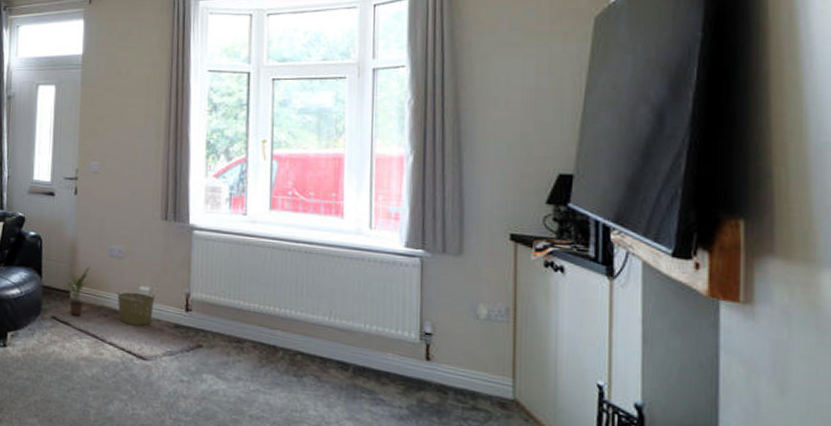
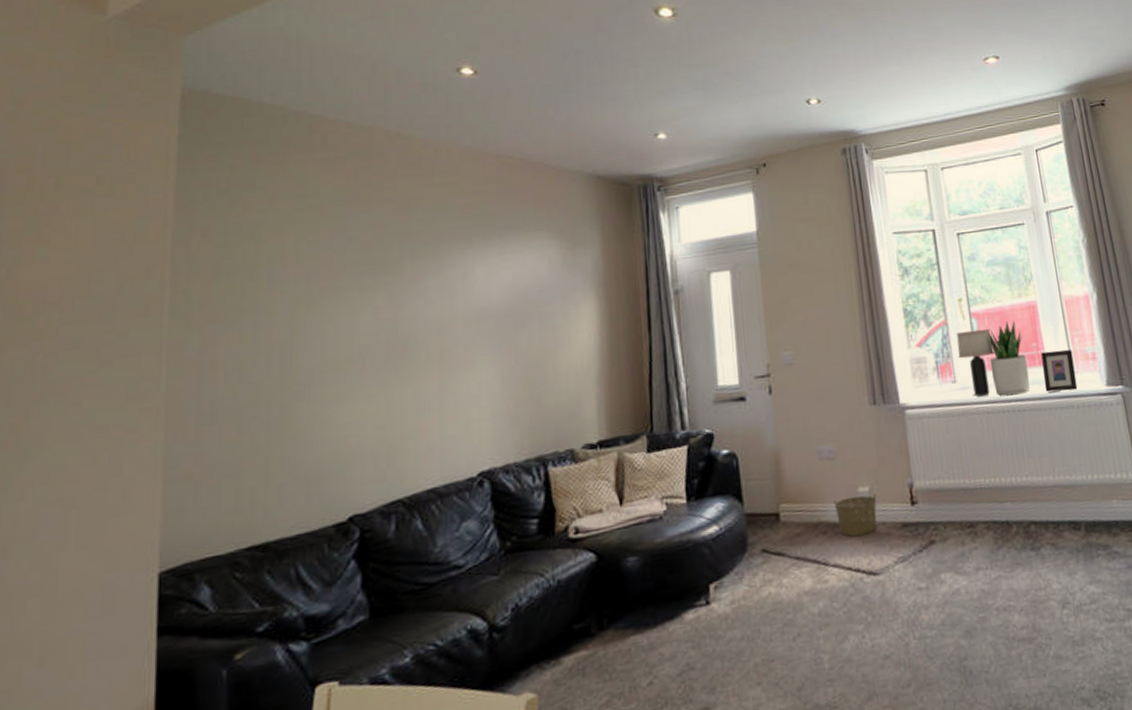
potted plant: present [63,266,93,316] -> none [770,477,804,543]
table lamp: none [253,170,290,233] -> present [956,328,994,397]
planter: none [283,169,323,238] -> present [988,321,1030,396]
picture frame: none [337,203,374,245] -> present [1041,349,1078,392]

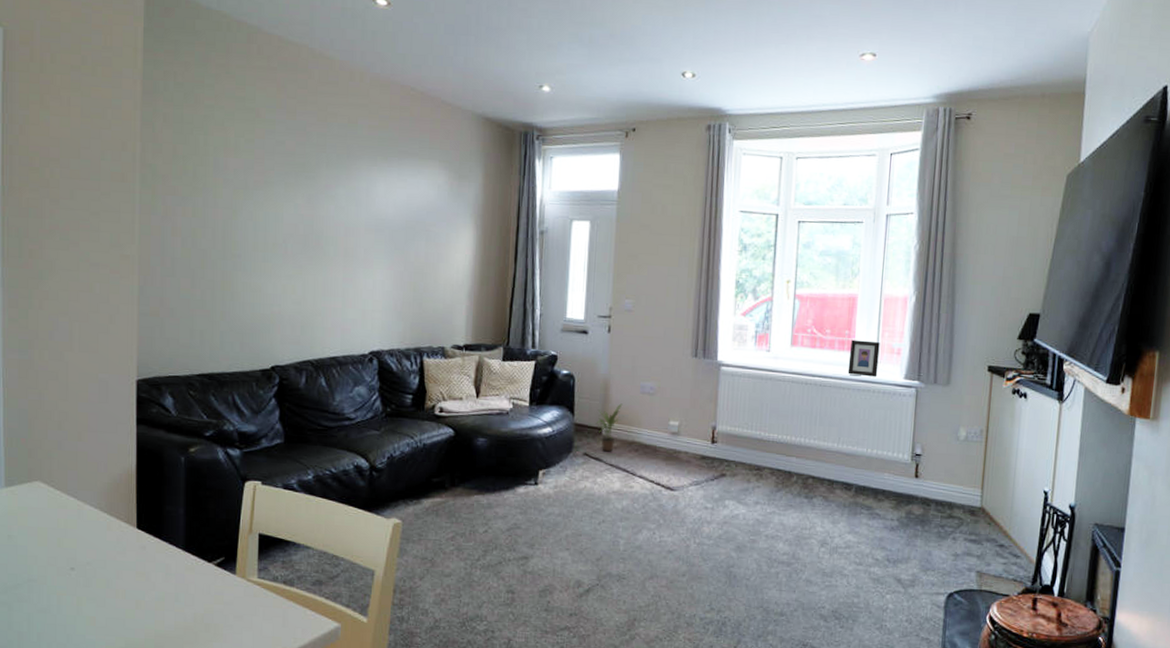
potted plant: none [770,477,804,543] -> present [595,403,625,452]
basket: present [834,493,877,537] -> none [648,427,684,459]
table lamp: present [956,328,994,397] -> none [776,309,810,368]
planter: present [988,321,1030,396] -> none [802,308,838,372]

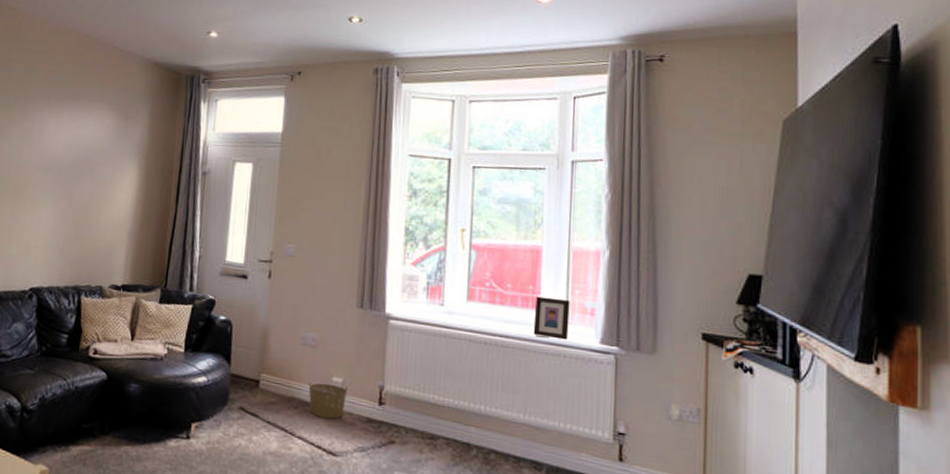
potted plant: present [595,403,625,452] -> none [253,354,284,408]
basket: none [648,427,684,459] -> present [308,383,348,420]

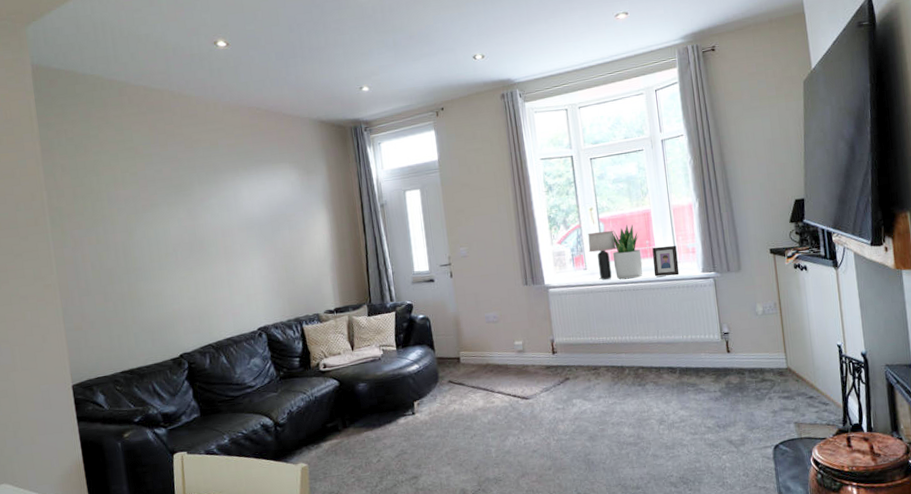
basket: present [308,383,348,420] -> none [497,346,528,374]
table lamp: none [450,259,488,325] -> present [588,230,616,280]
planter: none [480,260,520,332] -> present [612,224,643,280]

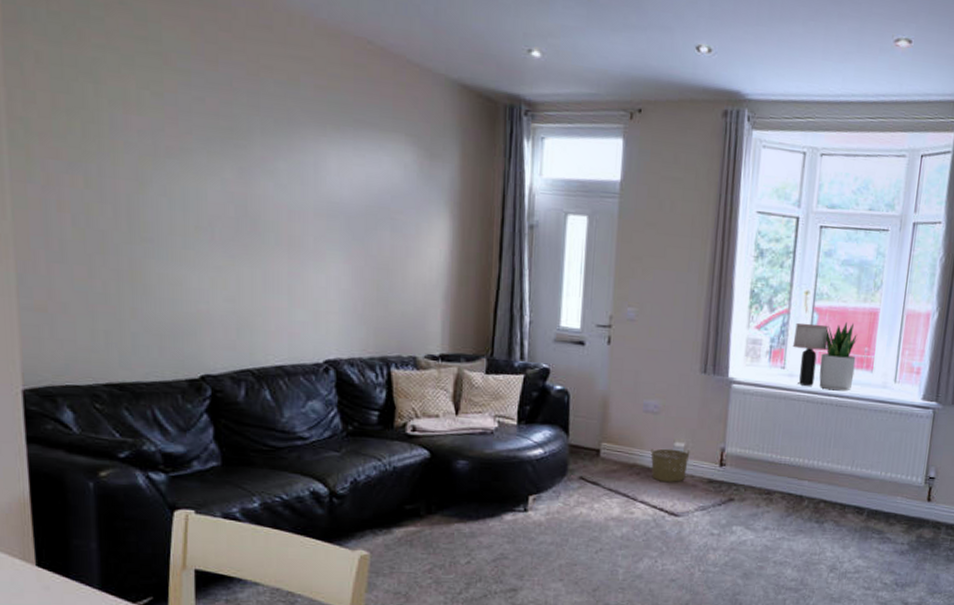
basket: none [497,346,528,374] -> present [651,448,690,483]
picture frame: present [652,245,680,277] -> none [865,357,900,398]

